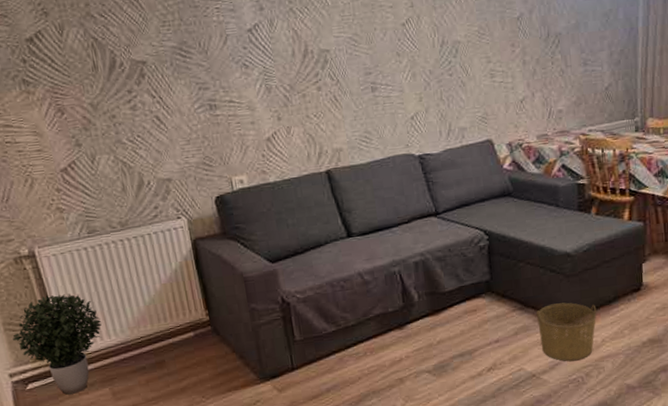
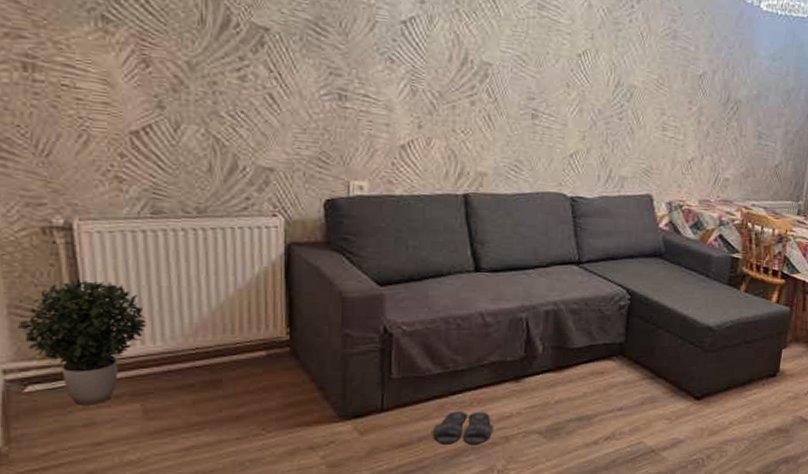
slippers: none [337,359,388,392] -> present [433,412,494,445]
basket: present [536,302,597,362] -> none [666,378,730,441]

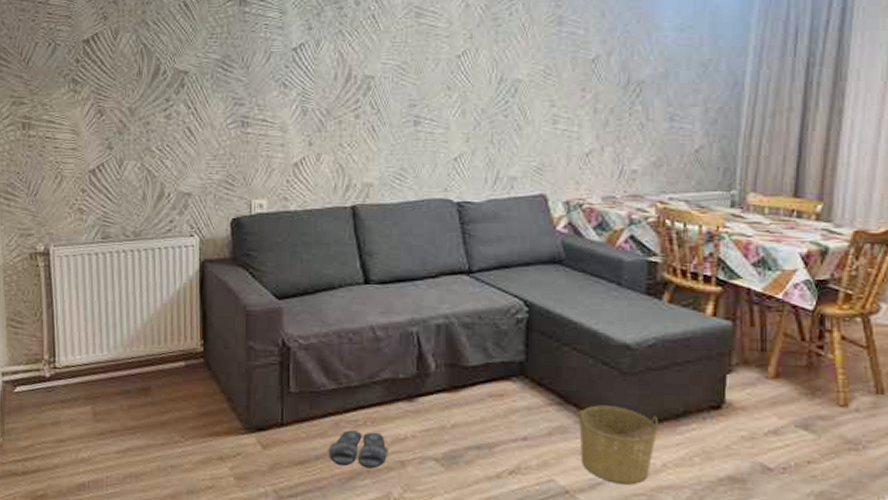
potted plant: present [16,279,146,405] -> none [11,296,97,406]
basket: none [666,378,730,441] -> present [578,405,659,485]

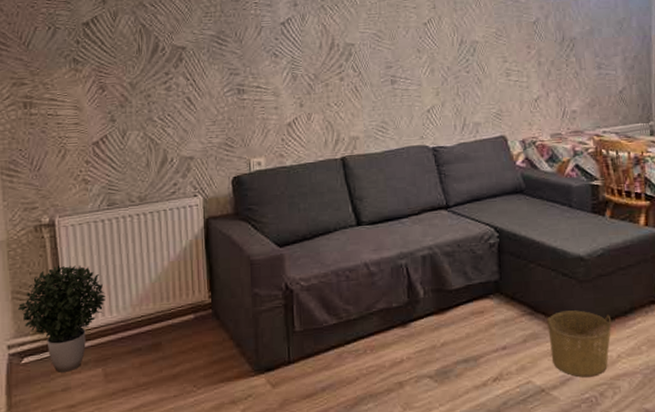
potted plant: none [11,296,97,406] -> present [17,265,105,372]
slippers: present [330,430,388,469] -> none [334,358,388,393]

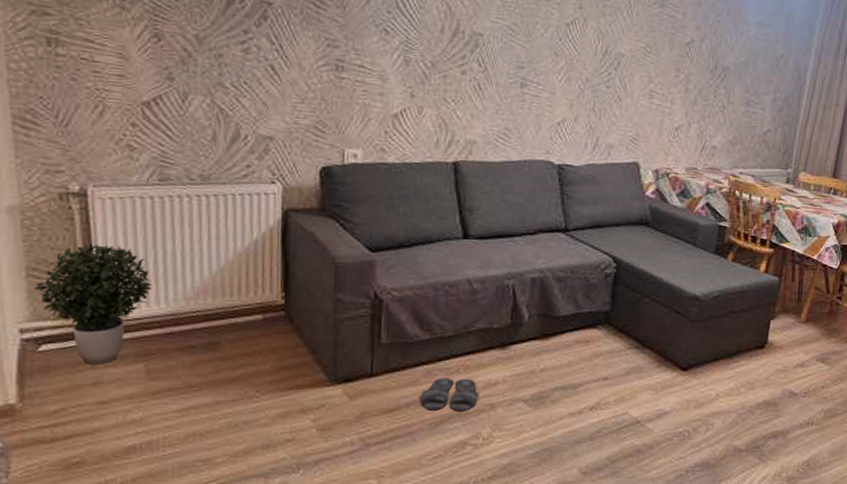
slippers: none [334,358,388,393] -> present [420,378,480,412]
basket: present [546,310,612,377] -> none [651,348,716,413]

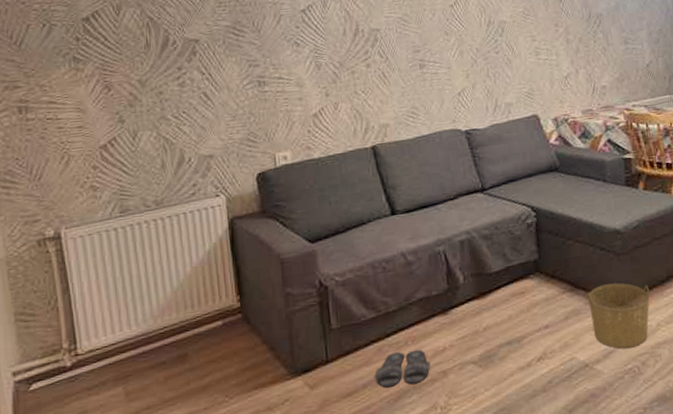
potted plant: present [33,243,152,365] -> none [22,279,123,396]
basket: none [651,348,716,413] -> present [586,283,651,349]

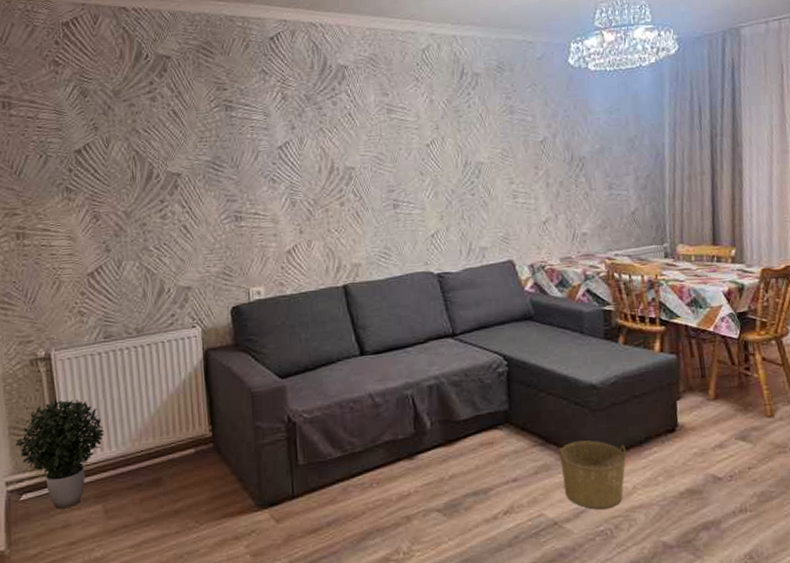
potted plant: none [22,279,123,396] -> present [14,399,104,509]
slippers: present [375,349,431,388] -> none [340,492,395,528]

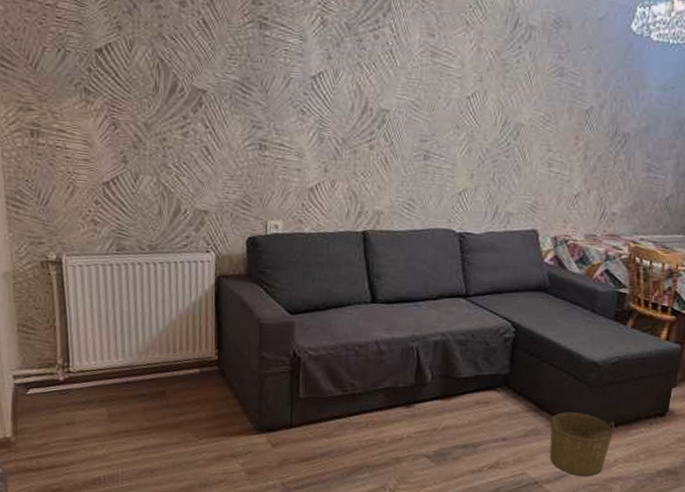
potted plant: present [14,399,104,509] -> none [23,304,112,408]

